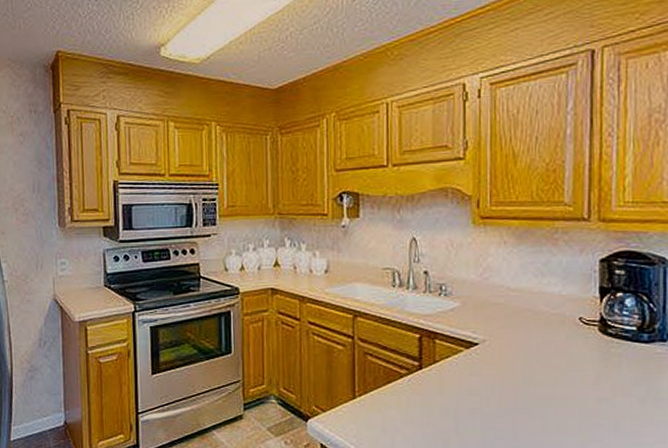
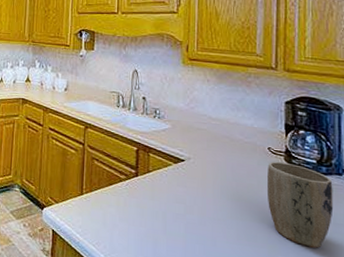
plant pot: none [579,333,656,429] -> present [268,161,334,248]

